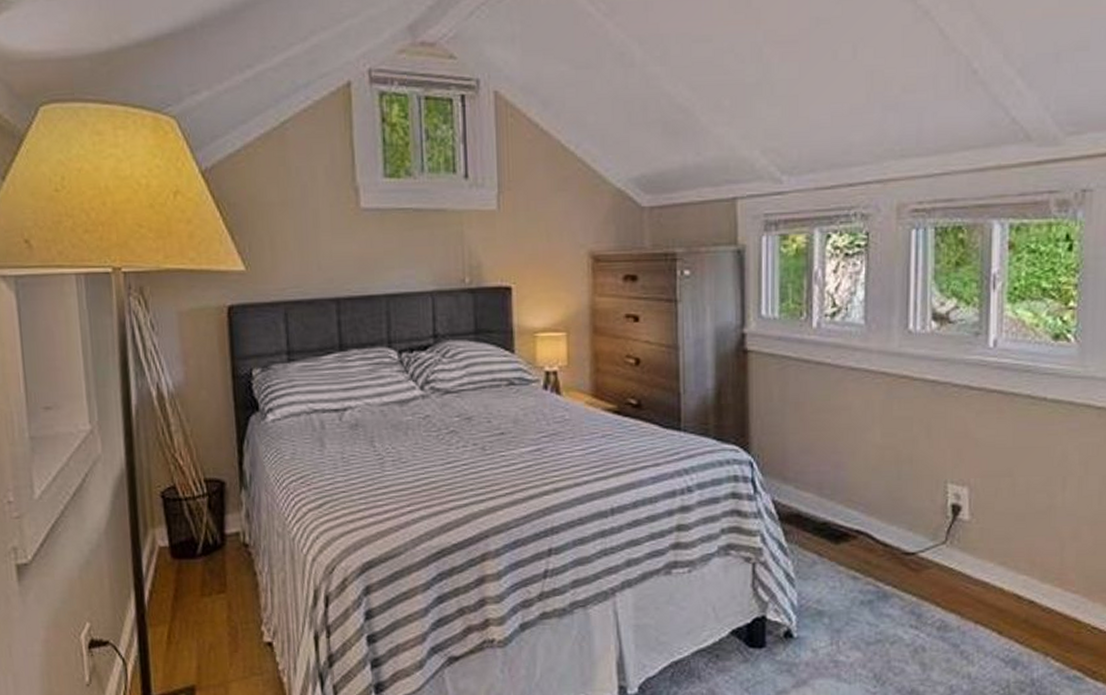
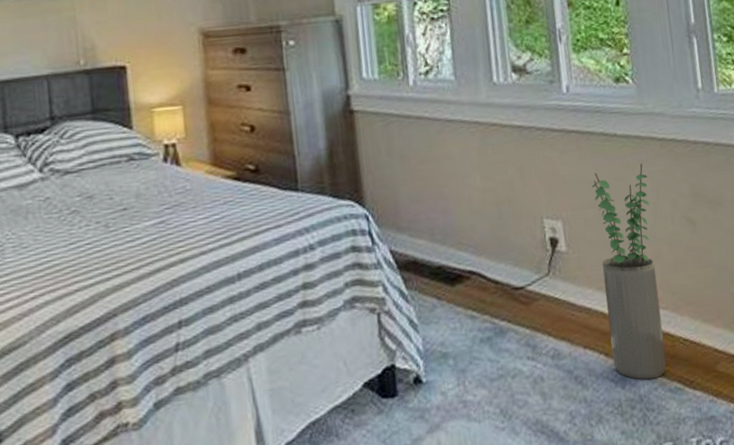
vase: none [1006,433,1076,664] -> present [592,163,667,380]

